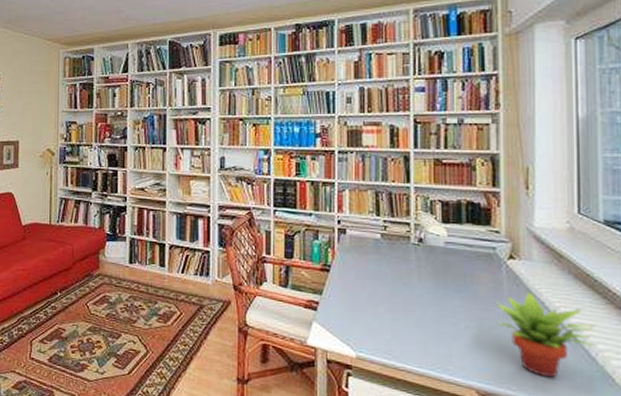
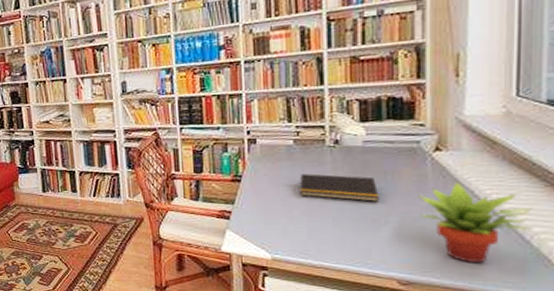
notepad: none [385,270,460,305] -> present [299,174,380,202]

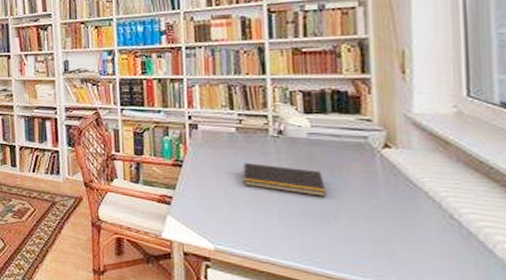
succulent plant: present [417,182,532,263] -> none [367,181,494,271]

